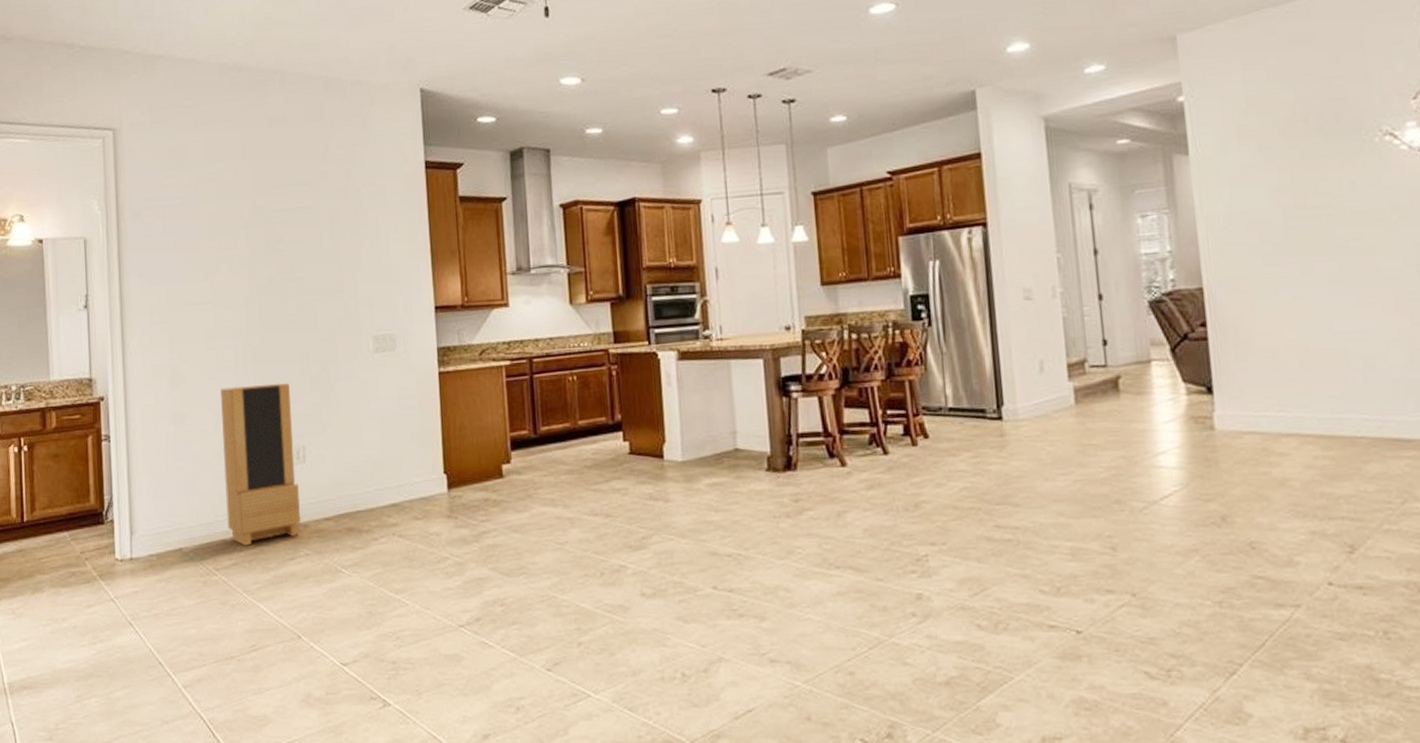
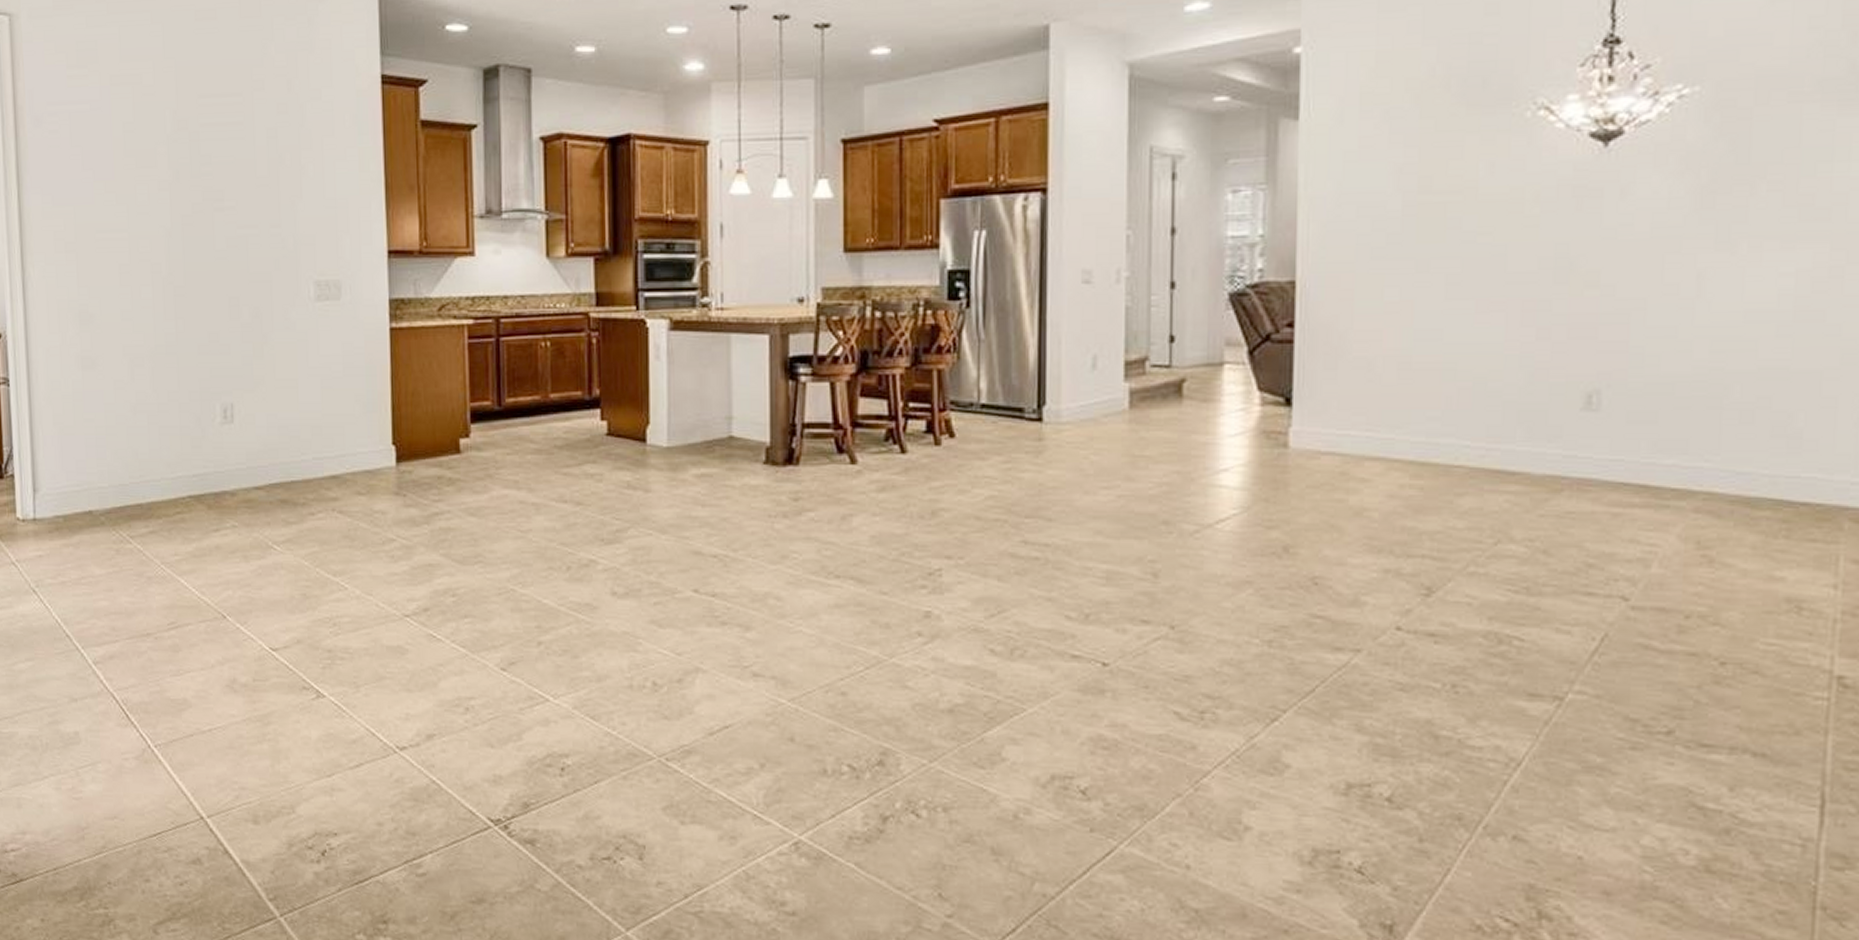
storage cabinet: present [221,382,301,546] -> none [136,329,228,513]

